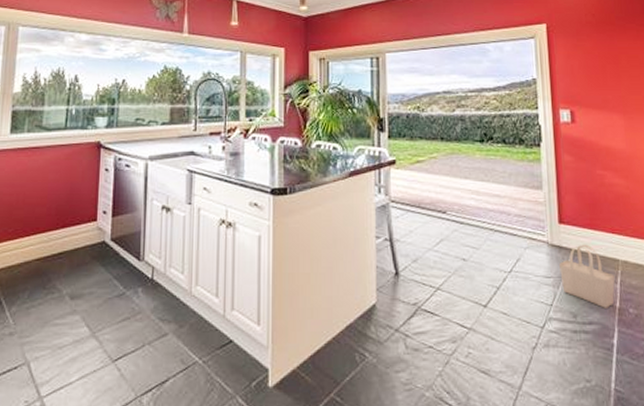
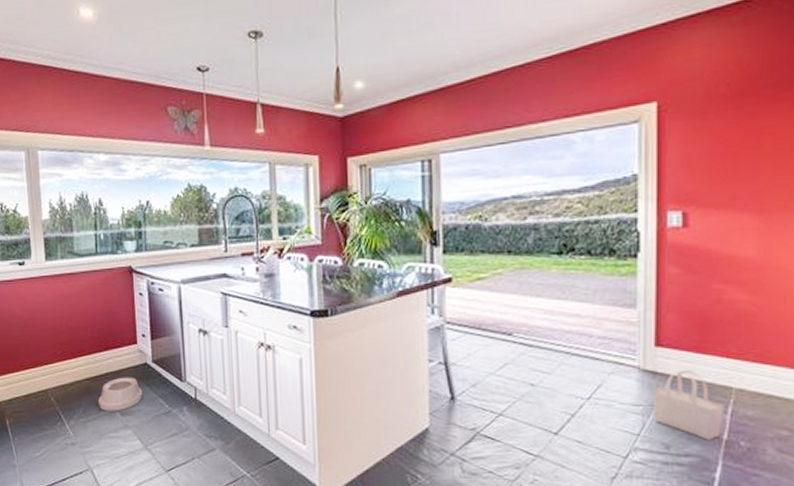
pet bowl: none [47,256,97,295] -> present [98,377,143,411]

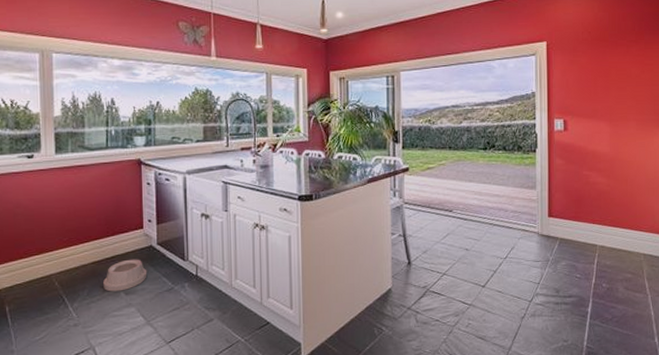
shopping bag: present [652,369,725,440] -> none [547,233,593,284]

